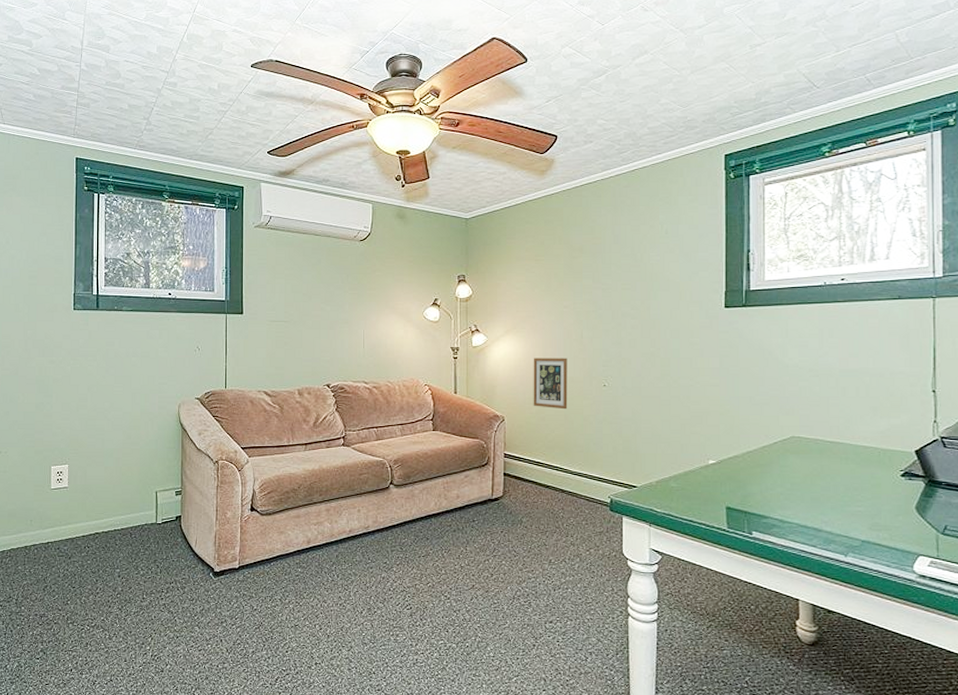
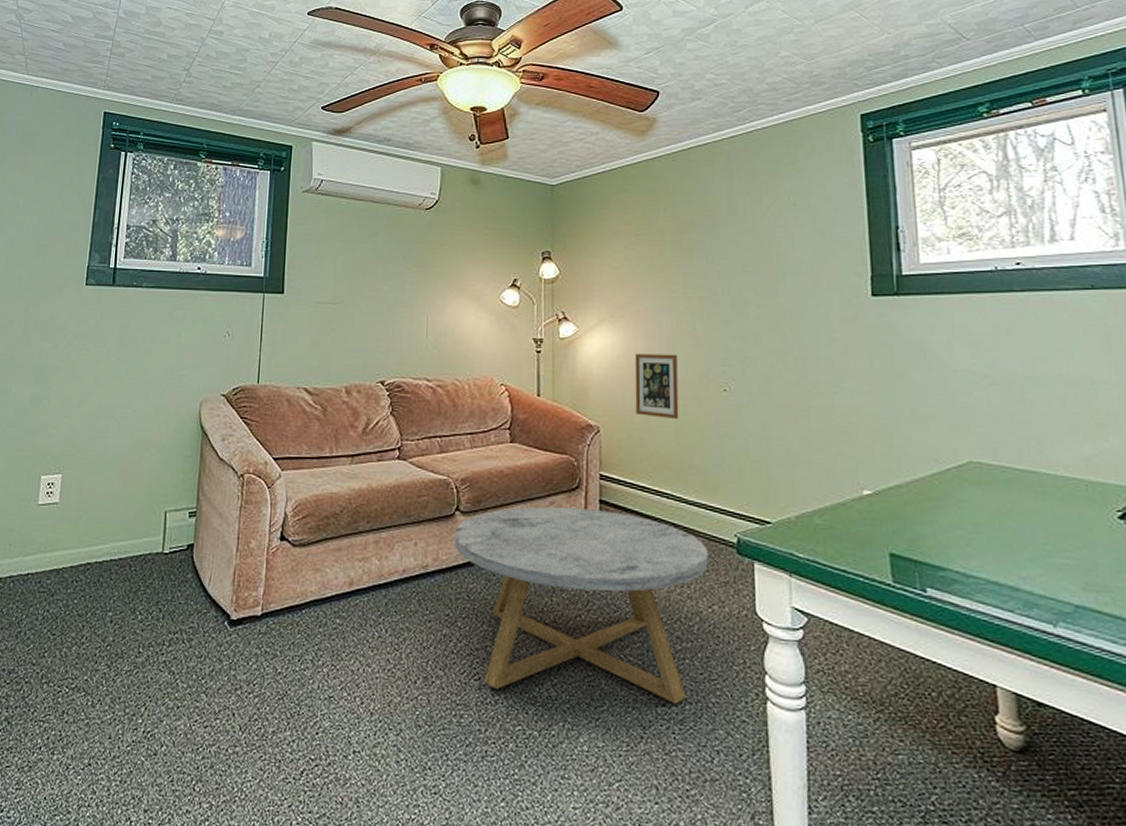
coffee table: none [389,480,588,621] -> present [454,506,708,704]

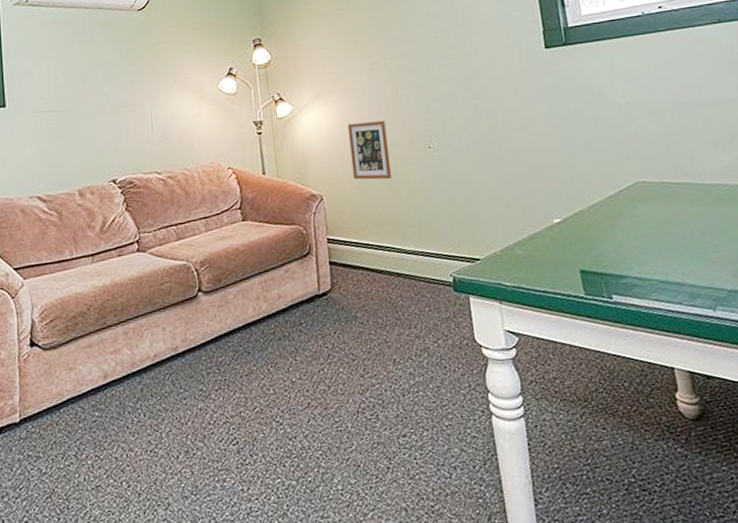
coffee table: present [454,506,708,704] -> none [199,270,431,450]

